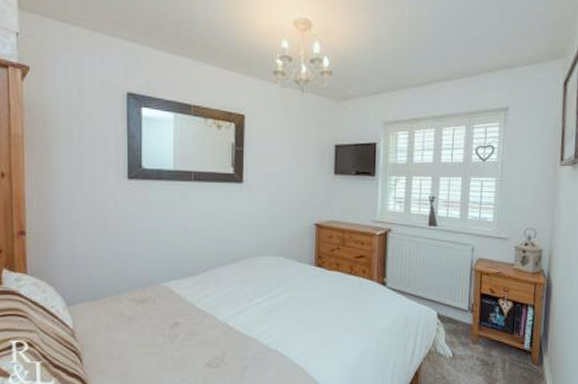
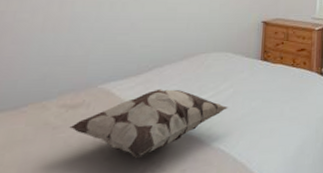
decorative pillow: none [141,289,284,353] -> present [69,88,229,159]

